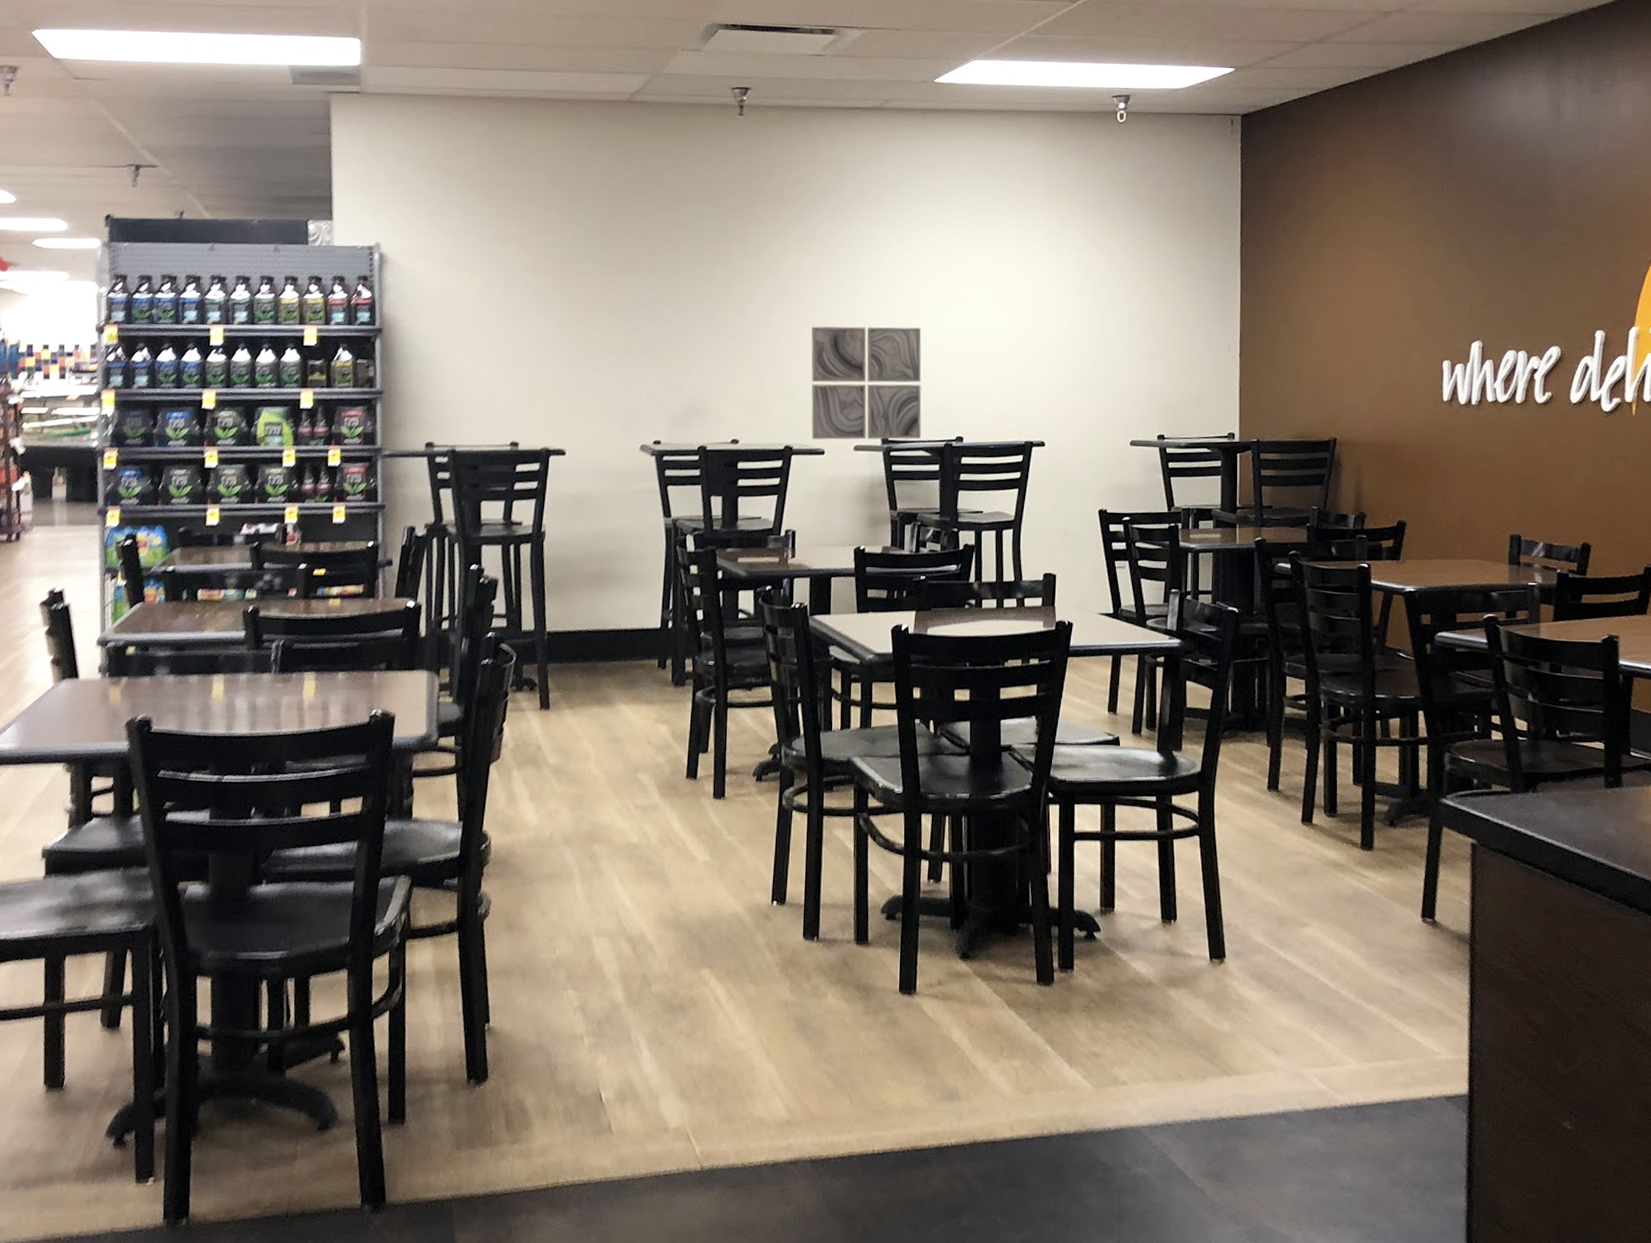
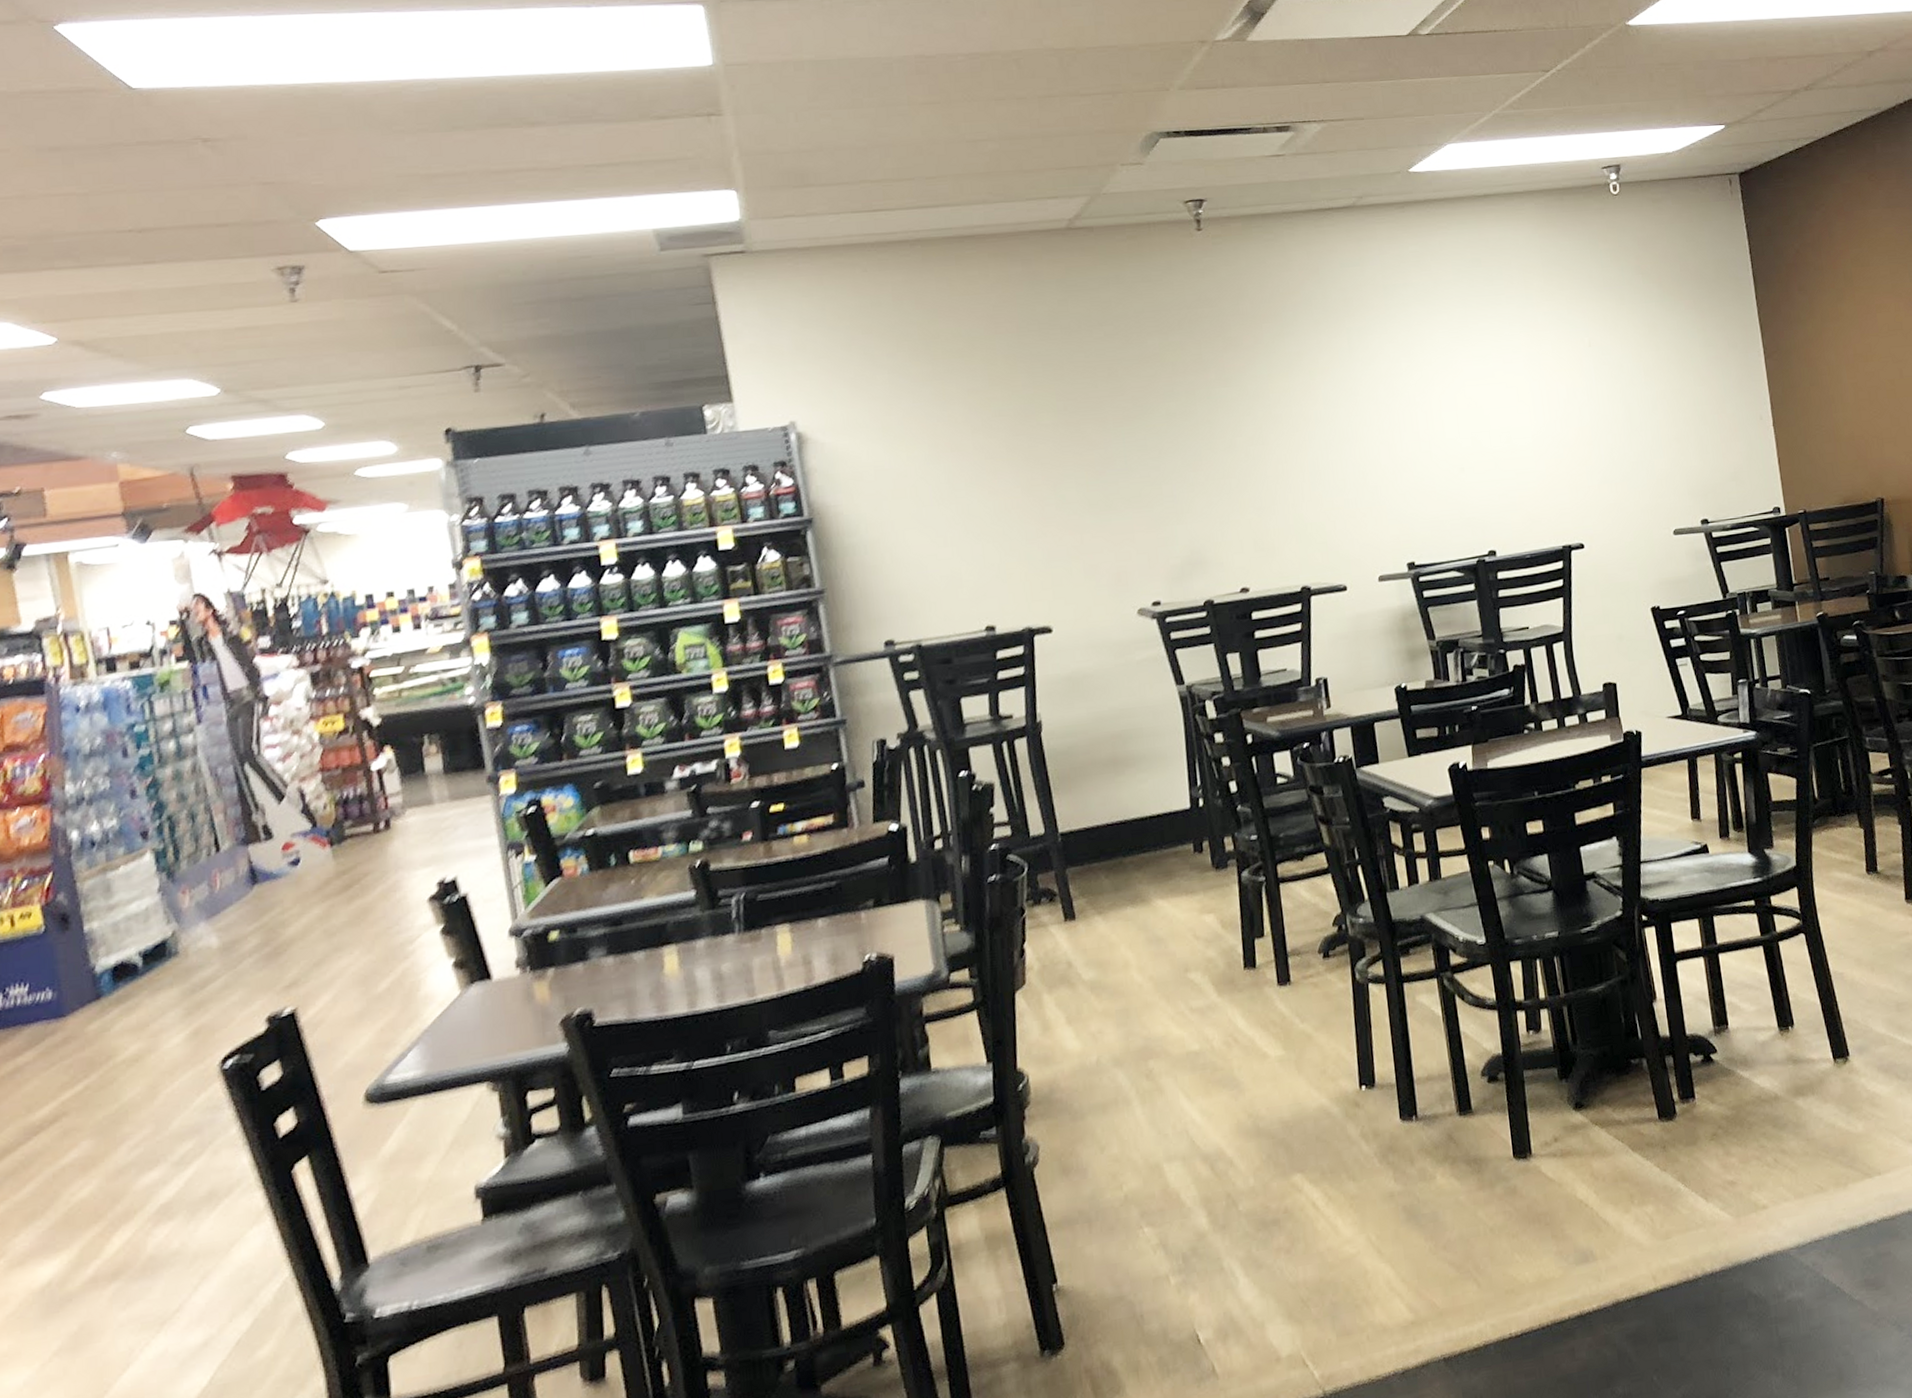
wall art: present [811,326,922,440] -> none [1313,439,1450,576]

